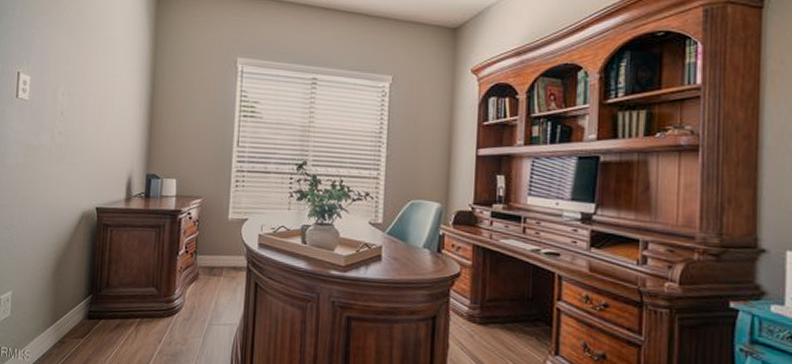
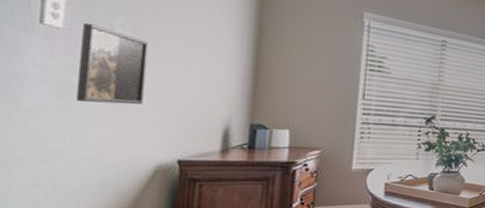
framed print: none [34,95,79,160] -> present [75,23,149,105]

